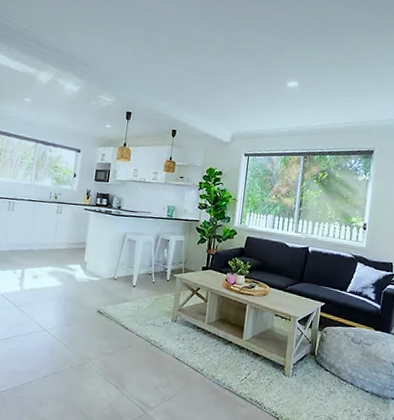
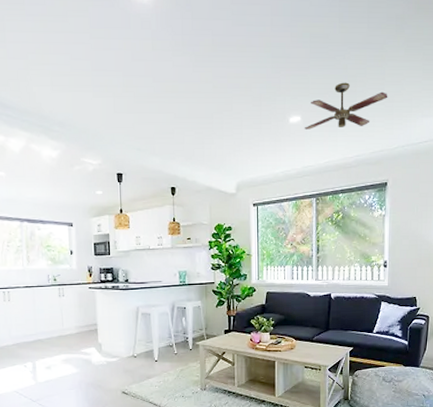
ceiling fan: none [300,57,382,98] -> present [304,82,388,130]

